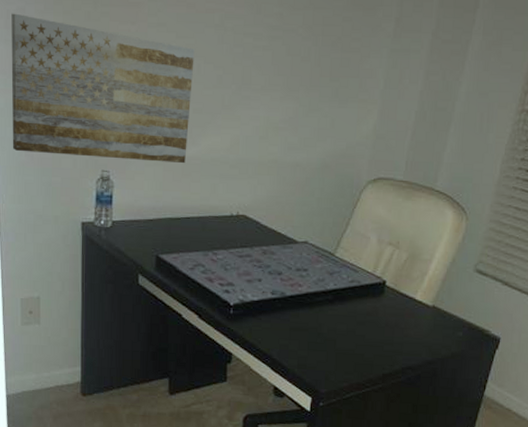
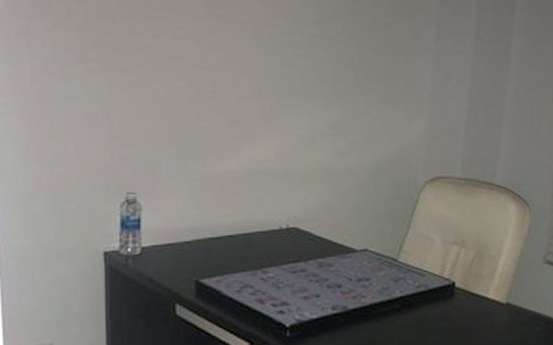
wall art: present [11,13,195,164] -> none [13,32,229,180]

